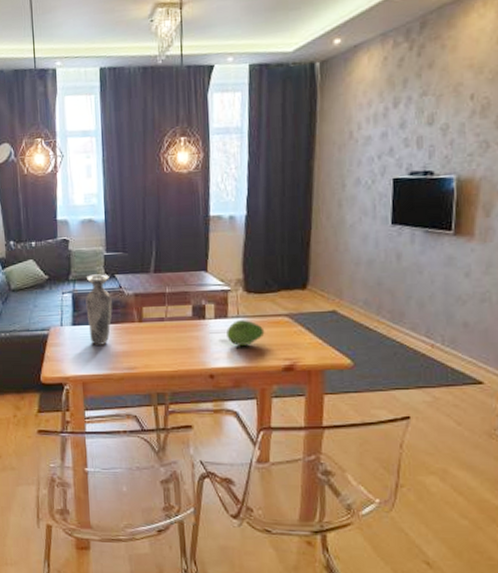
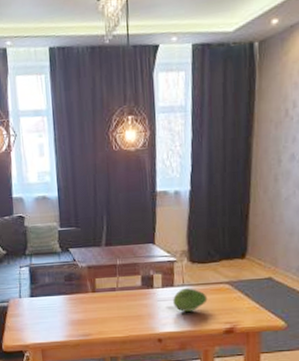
vase: present [86,274,112,345] -> none [42,248,67,315]

